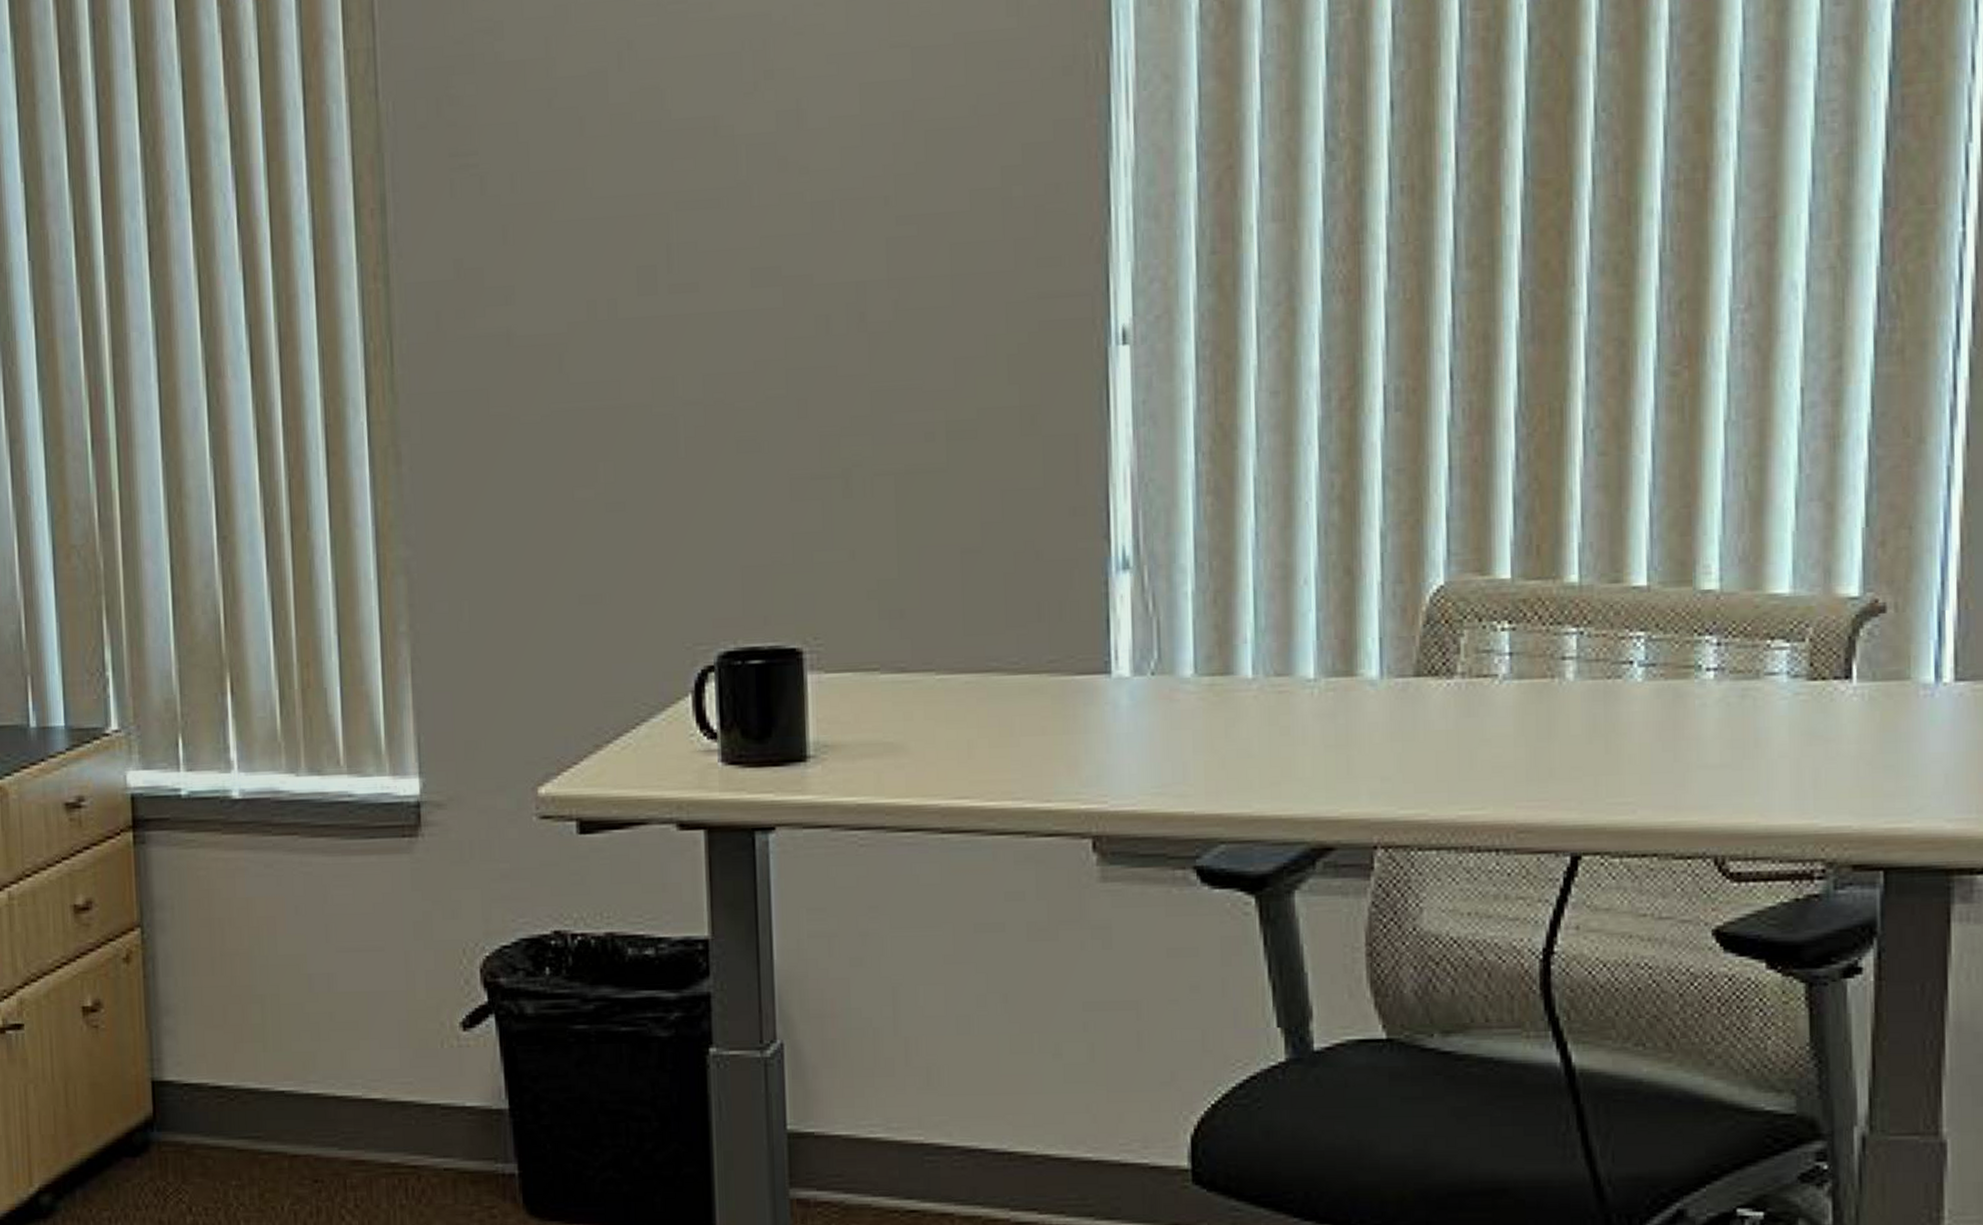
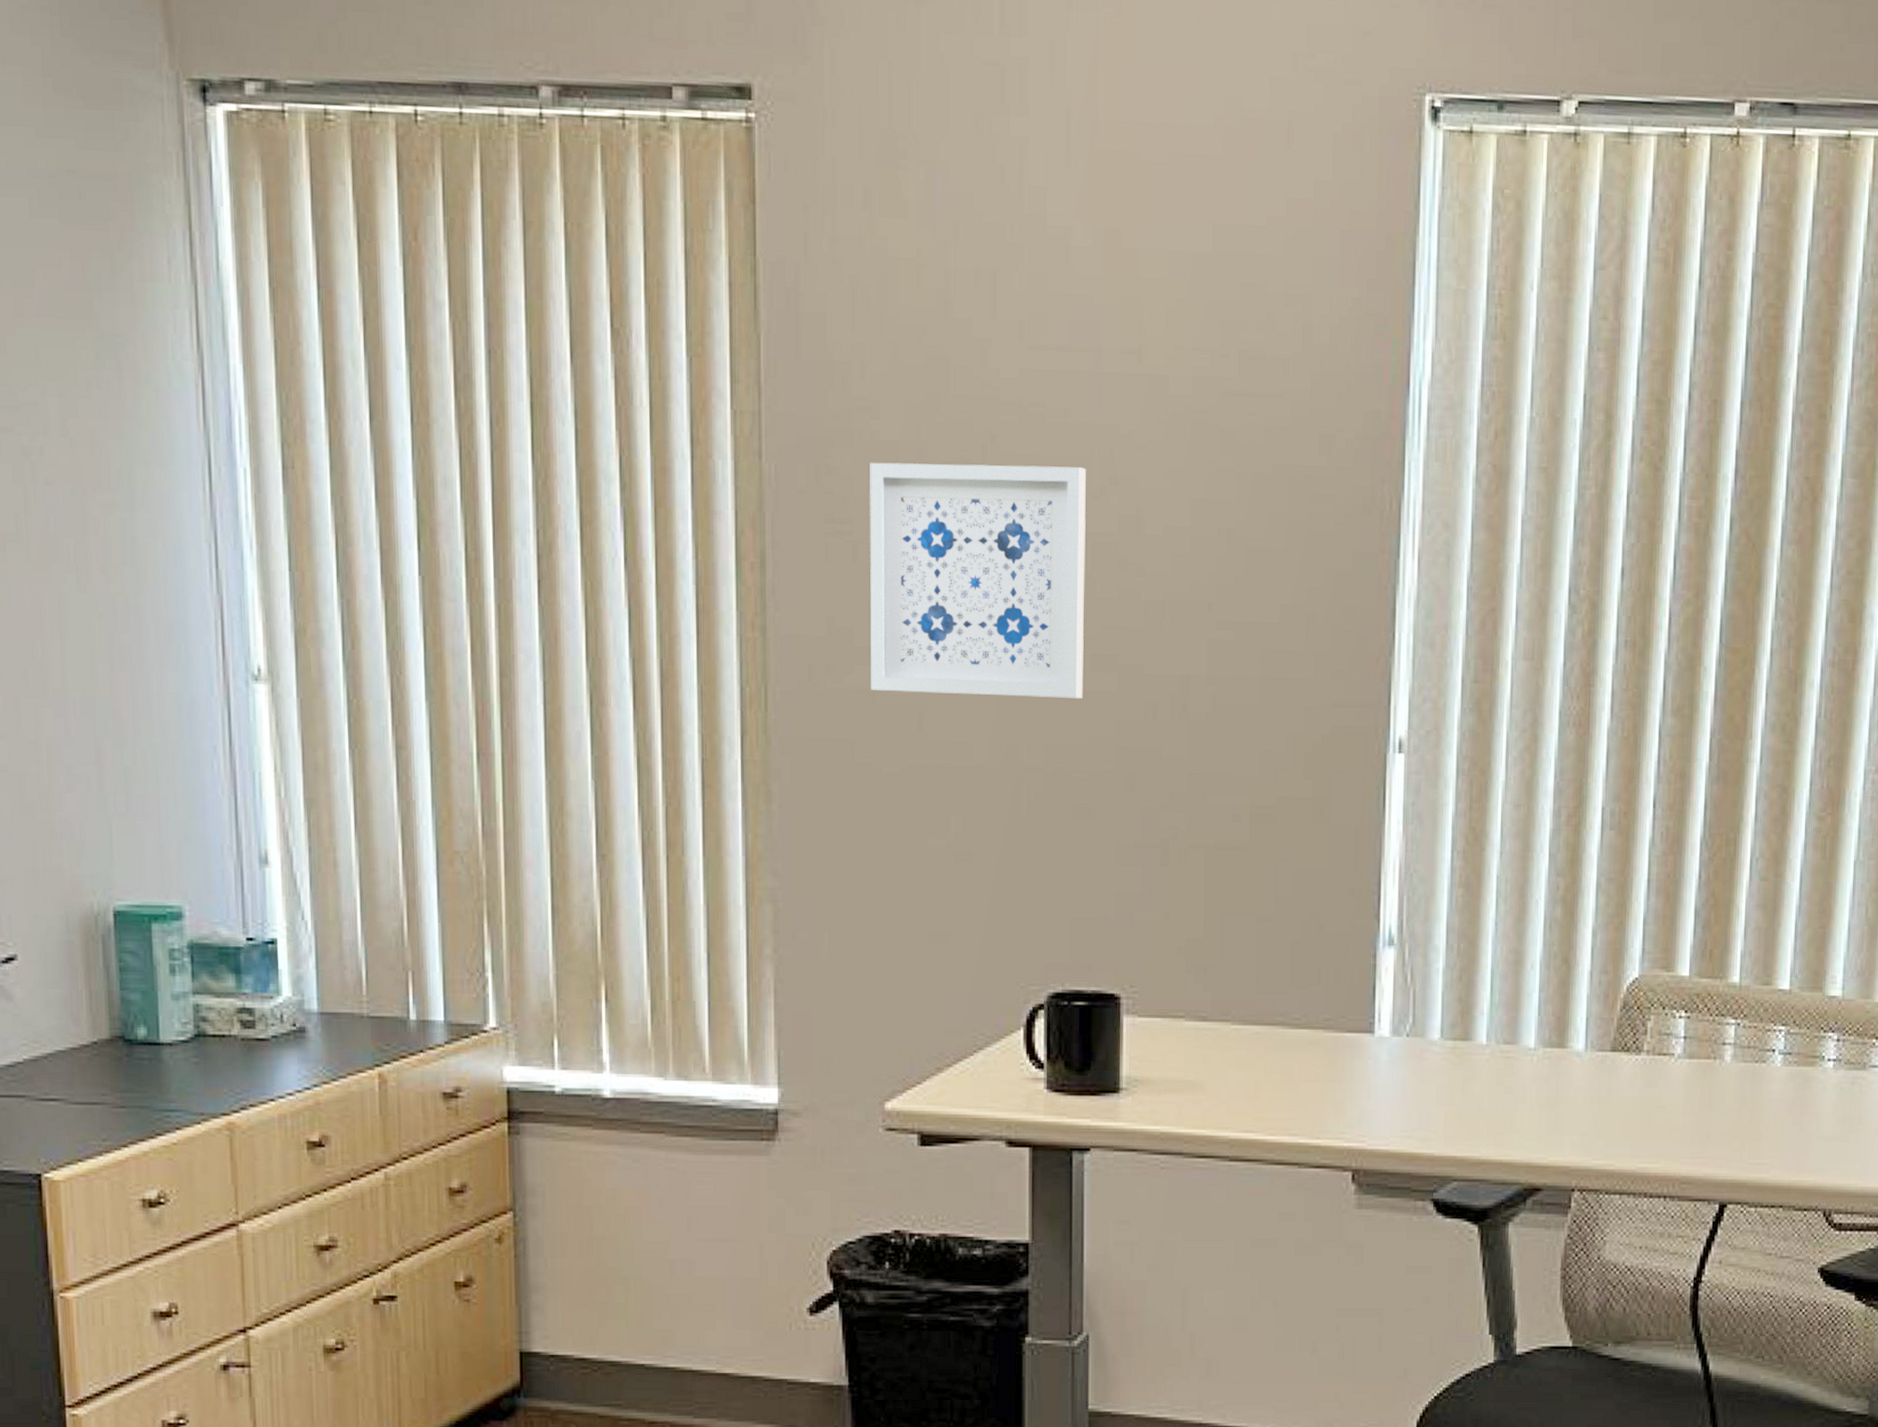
wall art: none [495,63,744,333] -> present [870,462,1086,699]

